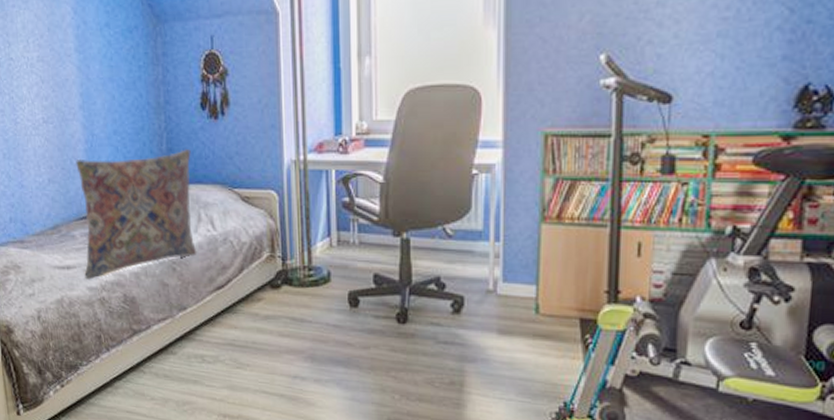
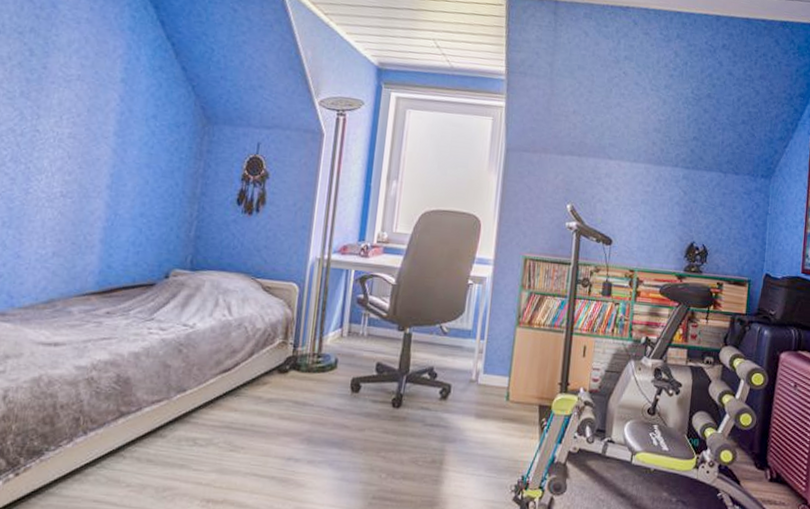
pillow: present [75,149,197,280] -> none [74,235,220,358]

